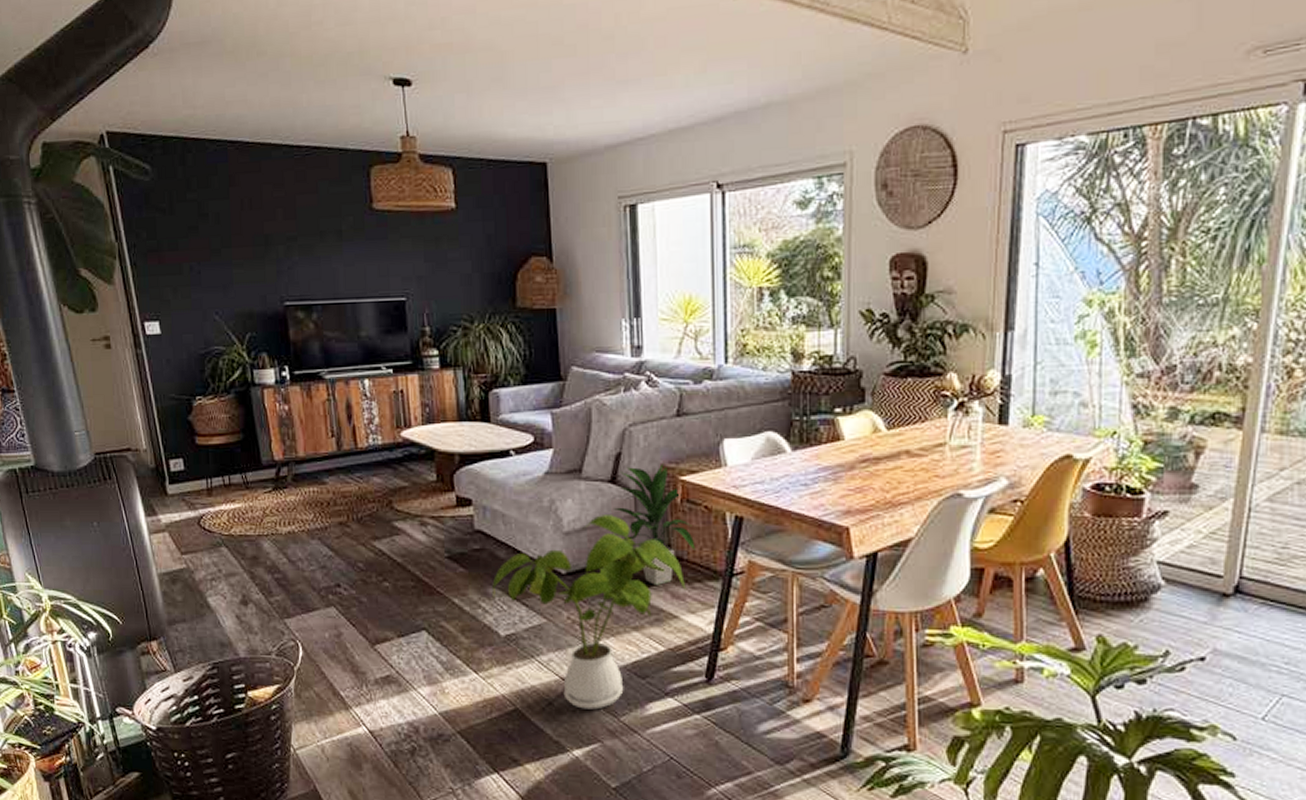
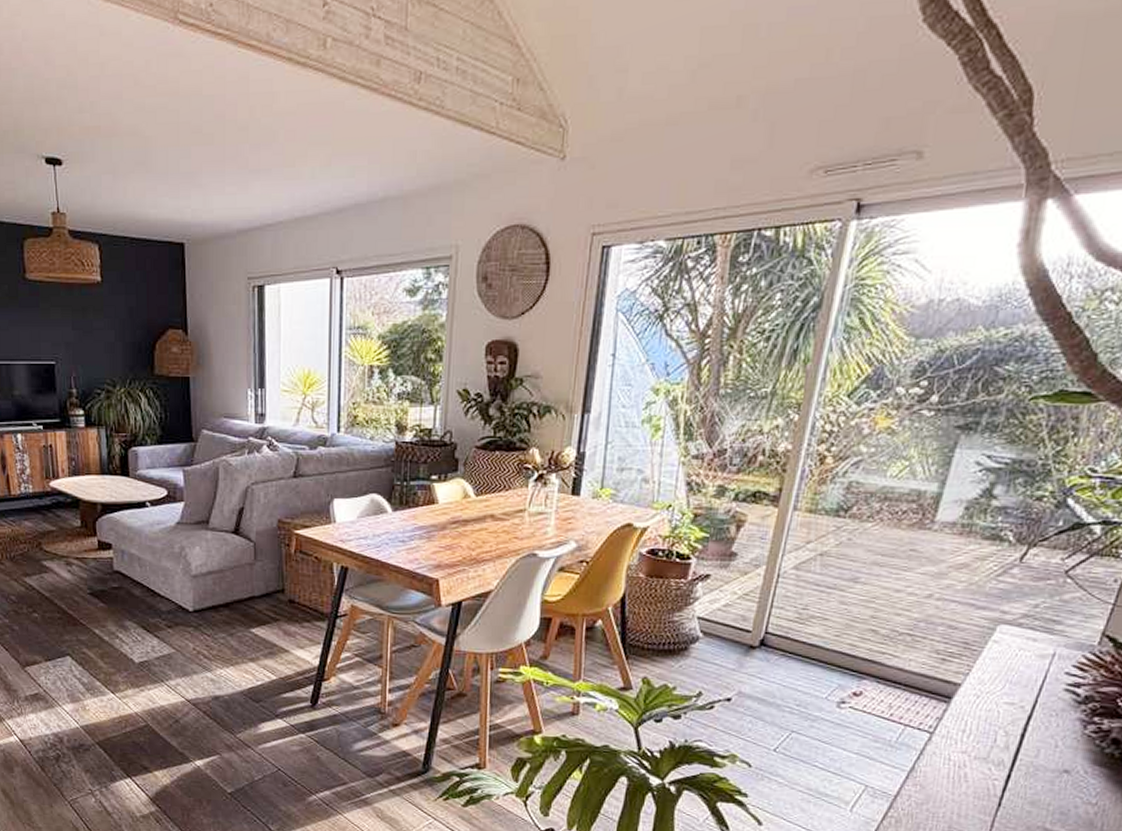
house plant: present [492,515,686,710] -> none [128,561,297,727]
indoor plant: present [613,462,695,585] -> none [235,517,306,623]

